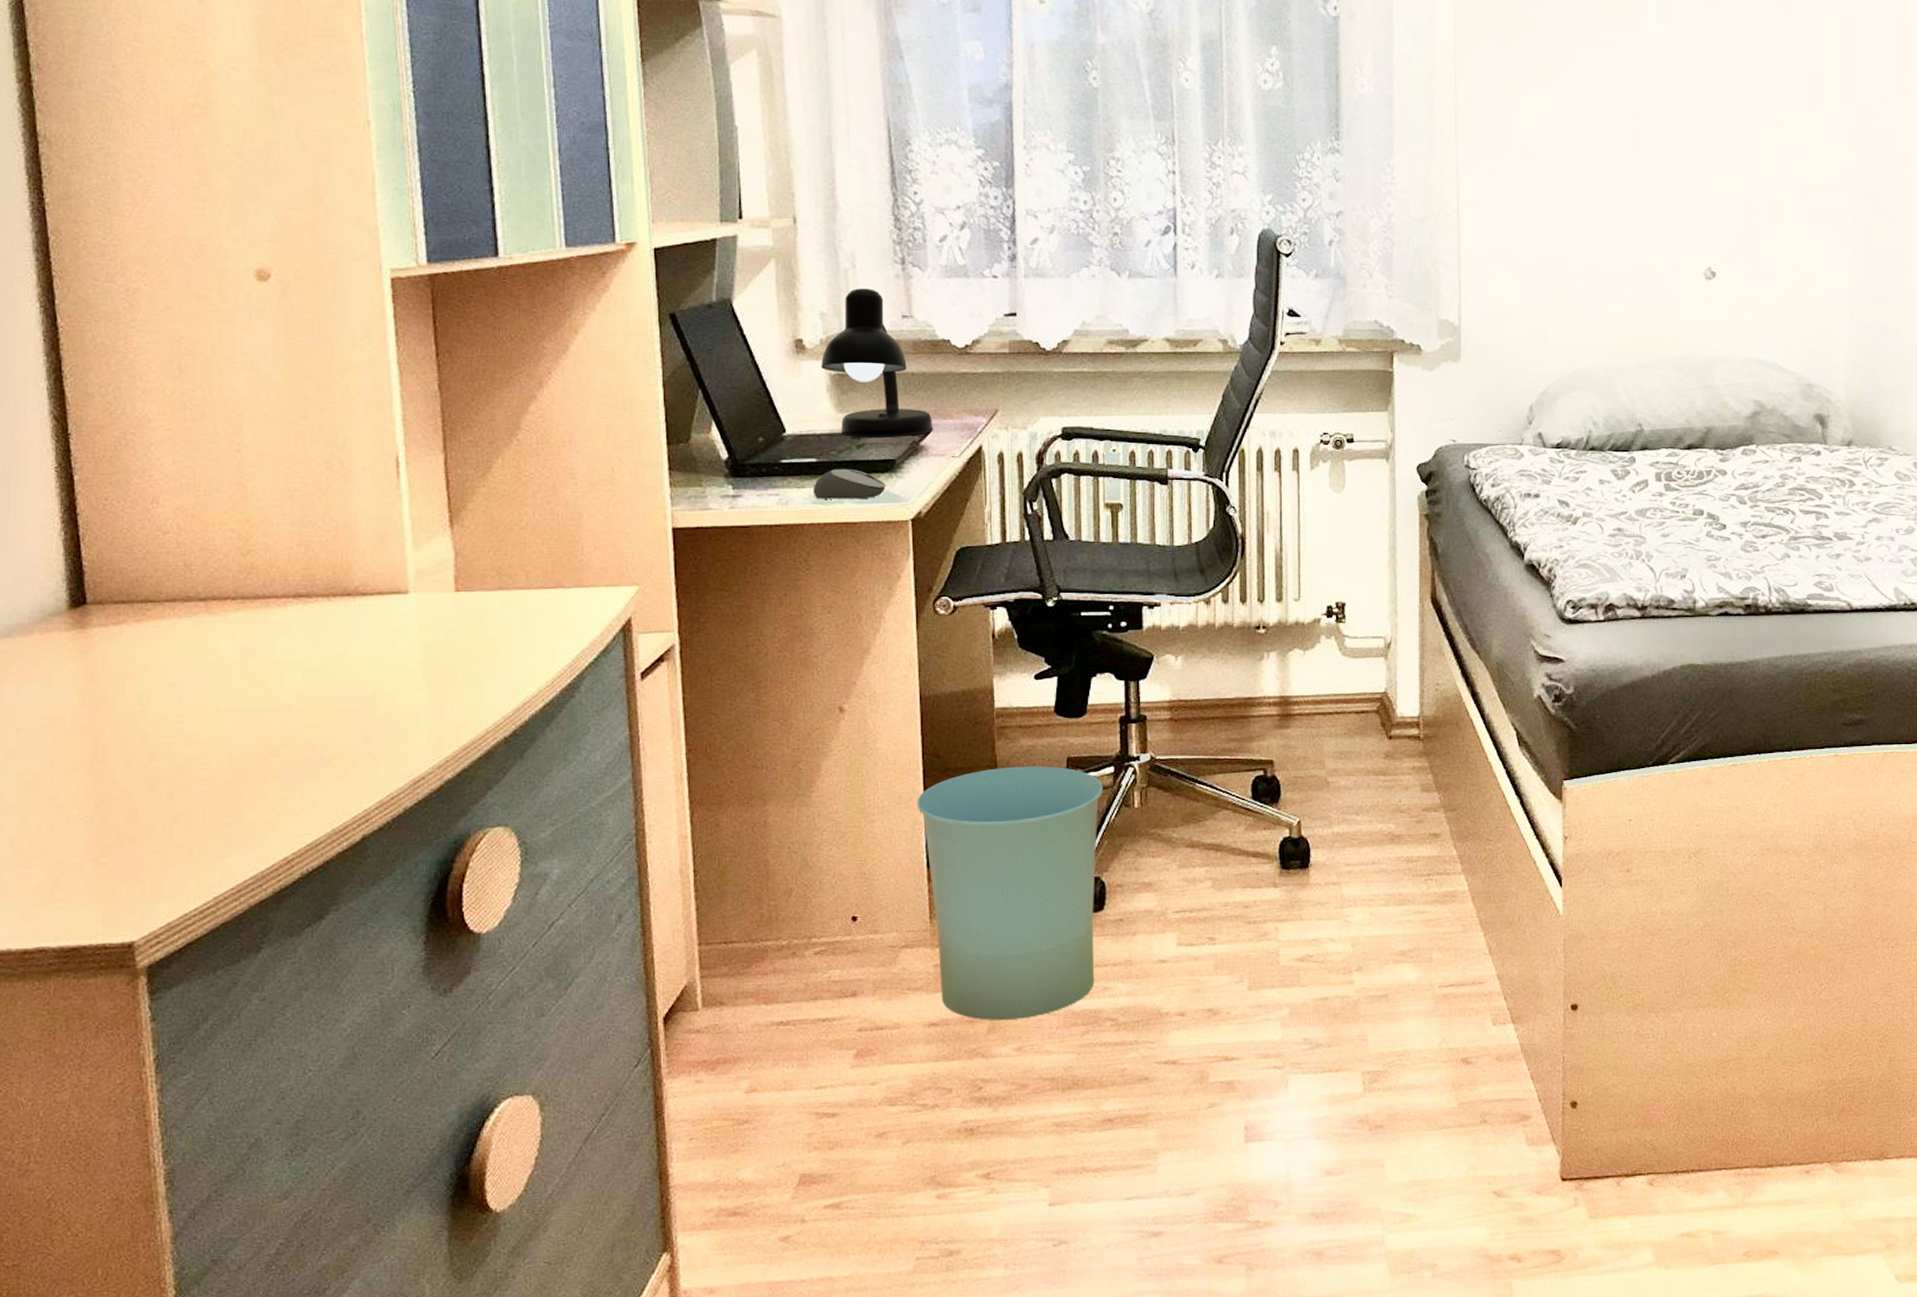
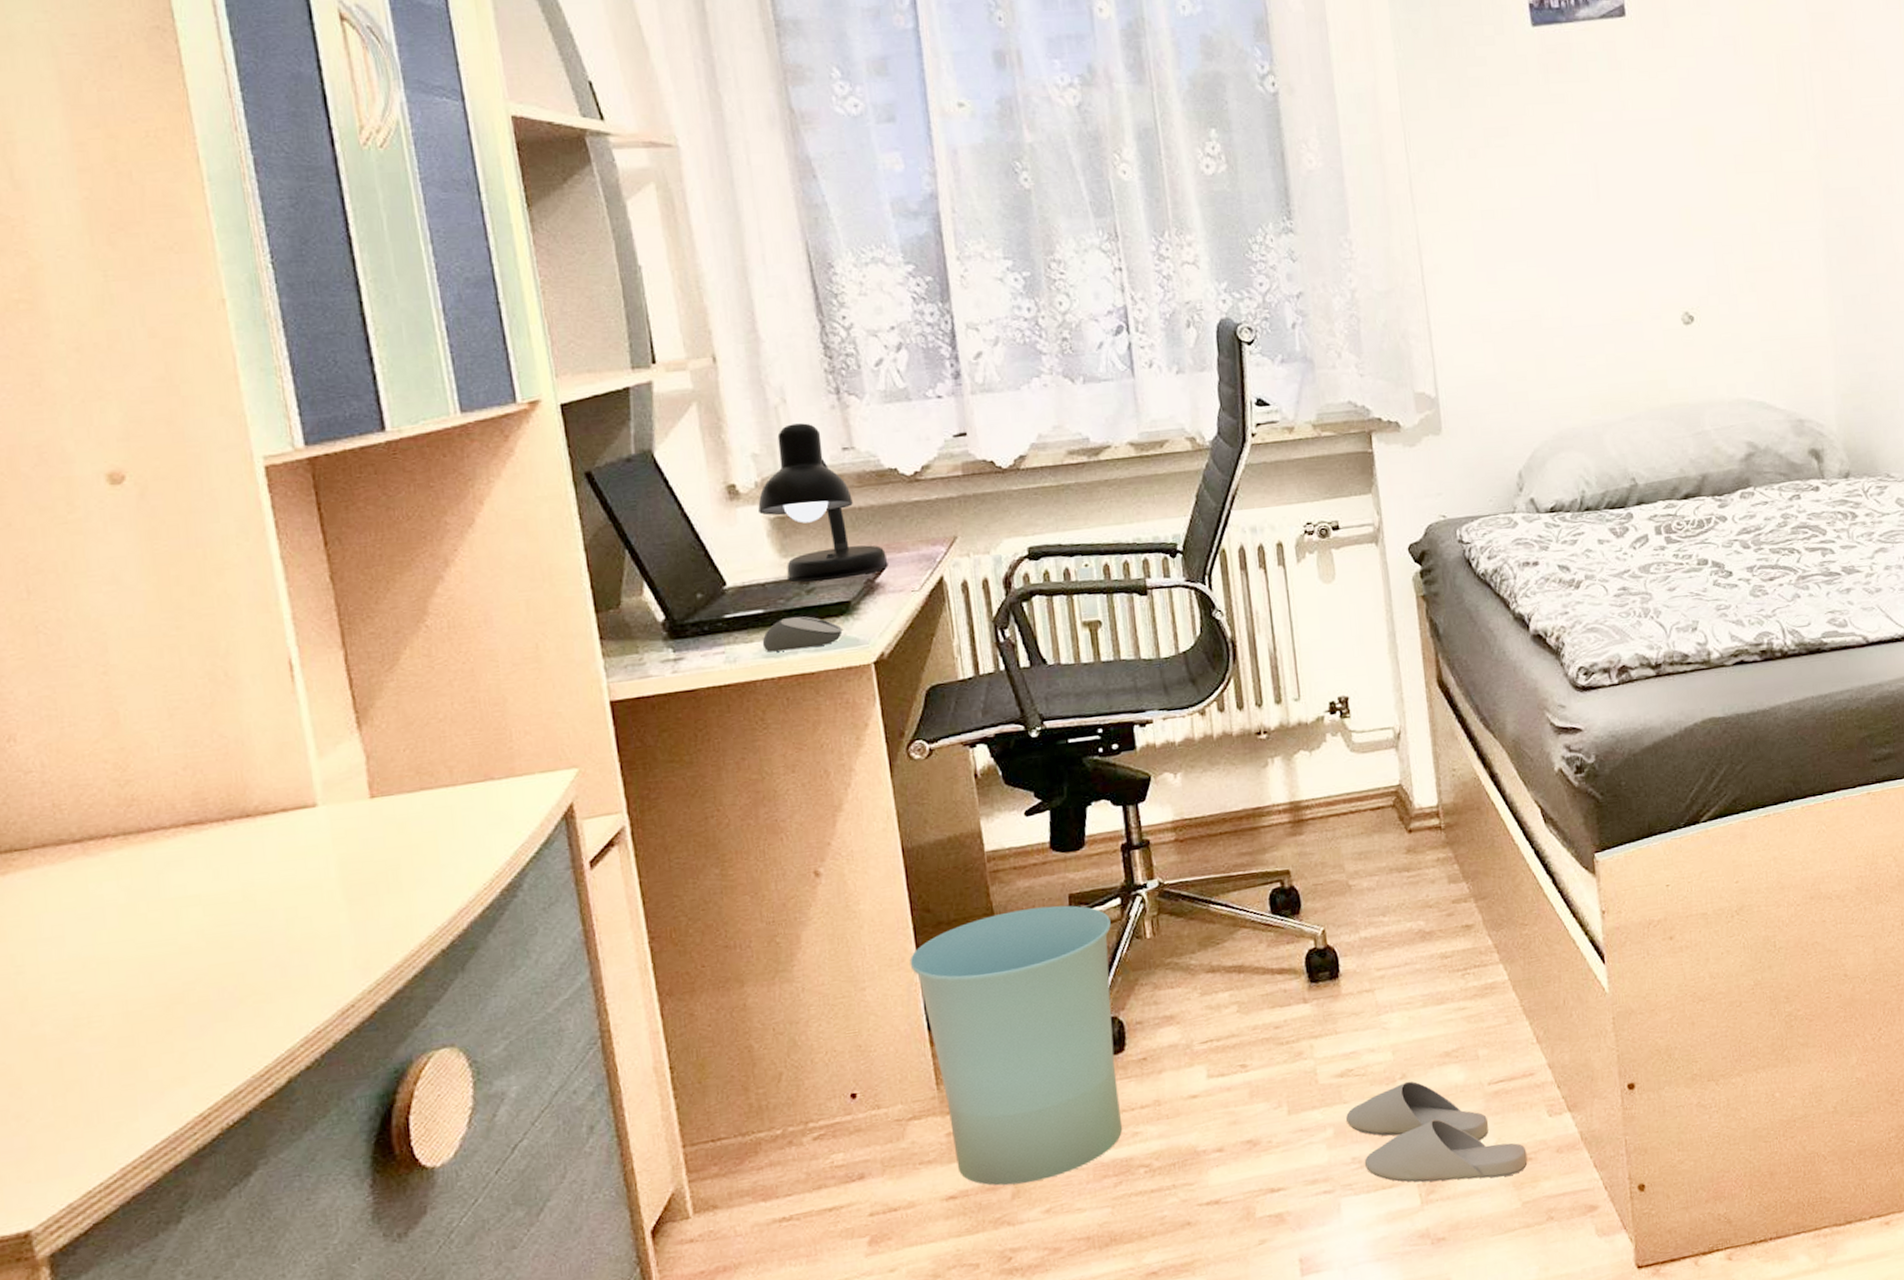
slippers: none [1302,974,1468,1076] -> present [1346,1081,1528,1182]

